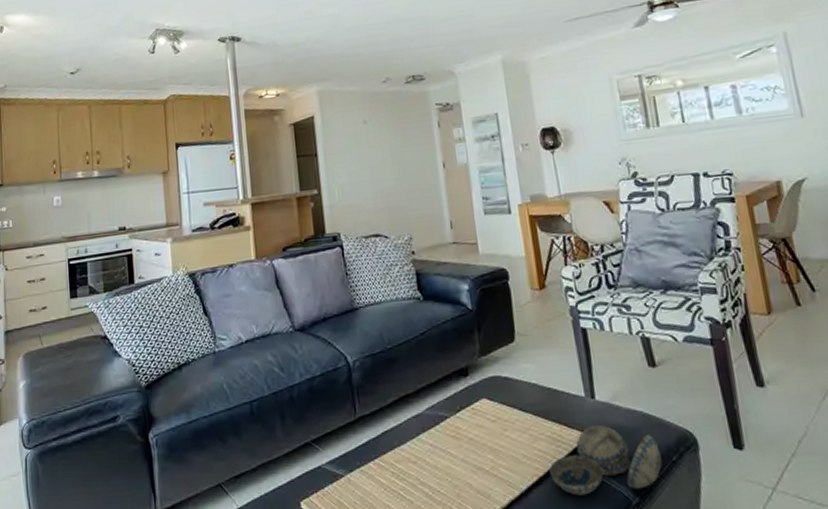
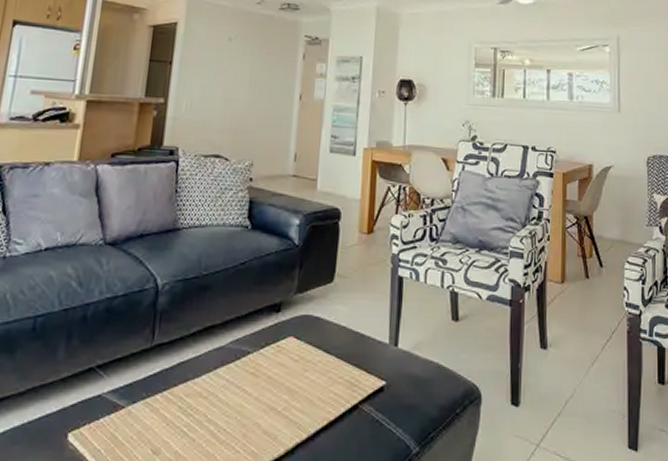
decorative bowl: present [549,424,662,496] -> none [340,372,447,442]

